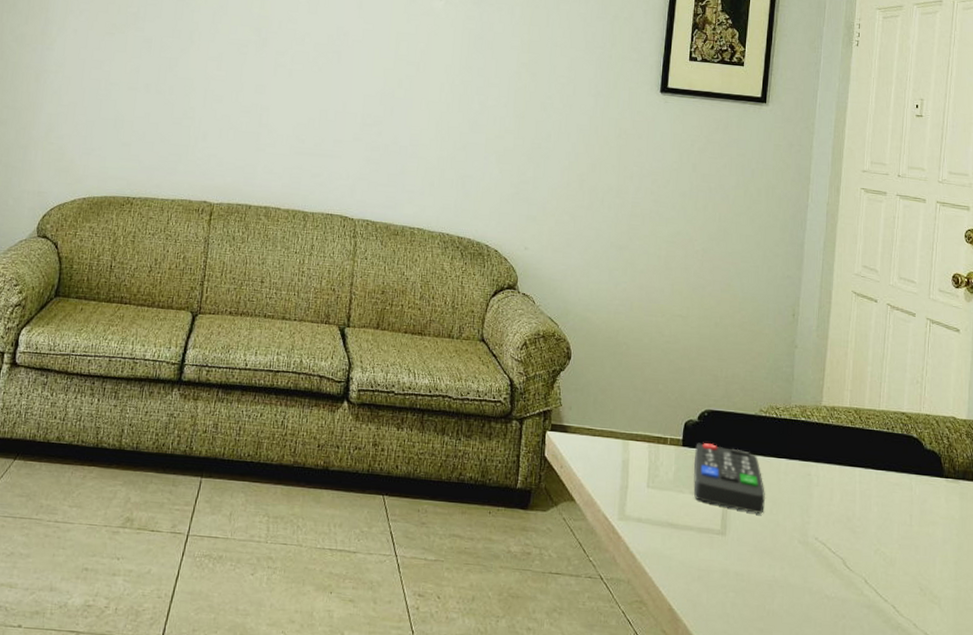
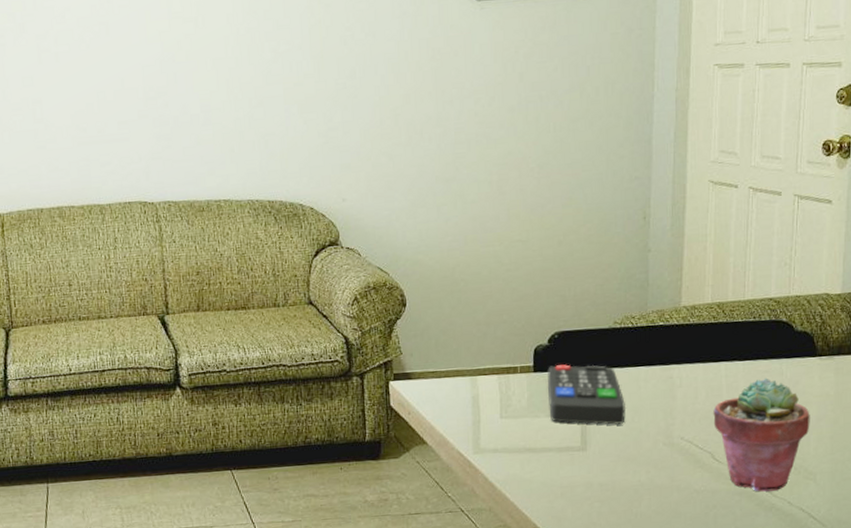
potted succulent: none [846,490,936,610] -> present [713,378,810,492]

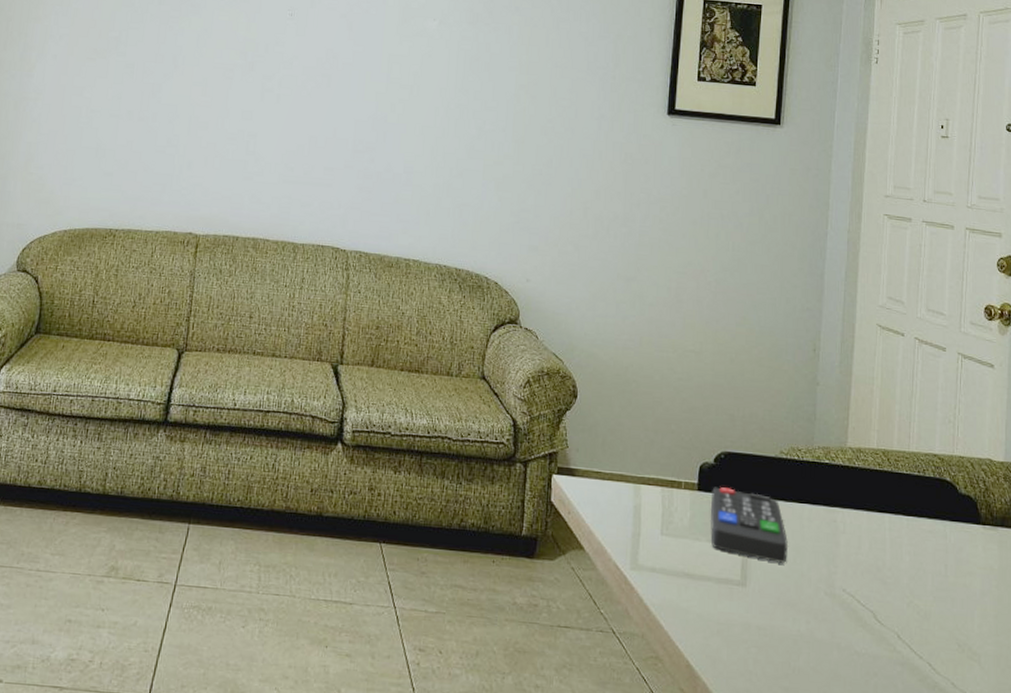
potted succulent: present [713,378,810,492] -> none [876,538,974,668]

